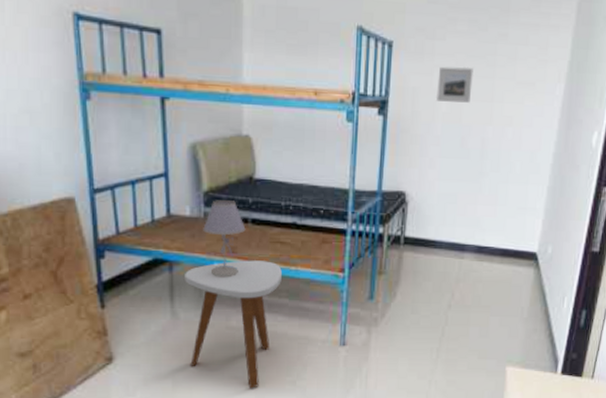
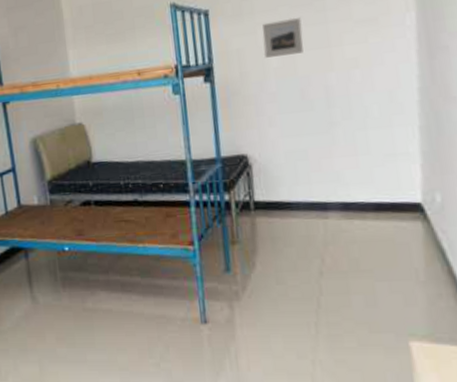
side table: present [185,260,282,388] -> none [39,240,131,372]
table lamp: present [203,200,246,278] -> none [50,186,90,260]

